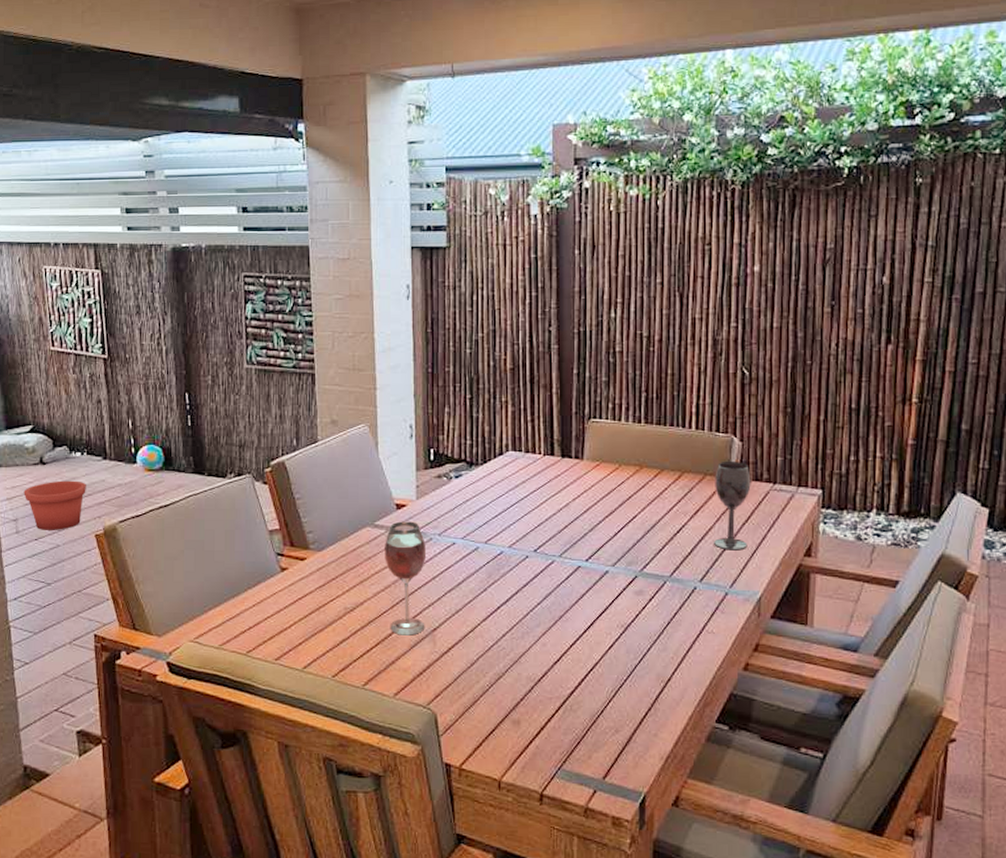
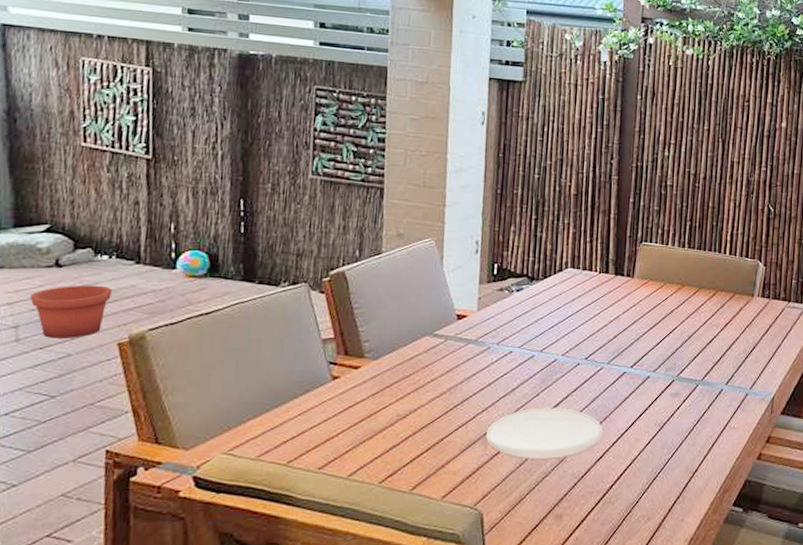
wineglass: present [385,521,427,636] -> none [442,331,484,440]
plate: none [435,604,558,661] -> present [486,407,603,460]
wine glass: present [714,461,751,551] -> none [739,282,771,358]

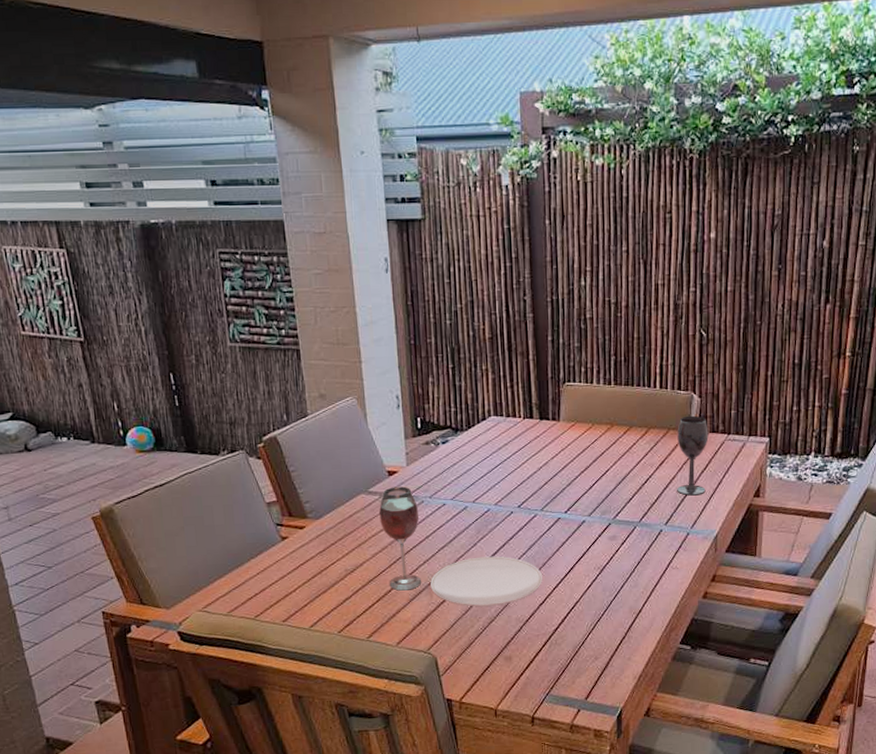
pot: present [30,285,112,338] -> none [11,465,78,516]
wineglass: none [442,331,484,440] -> present [379,486,422,591]
wine glass: none [739,282,771,358] -> present [677,415,709,496]

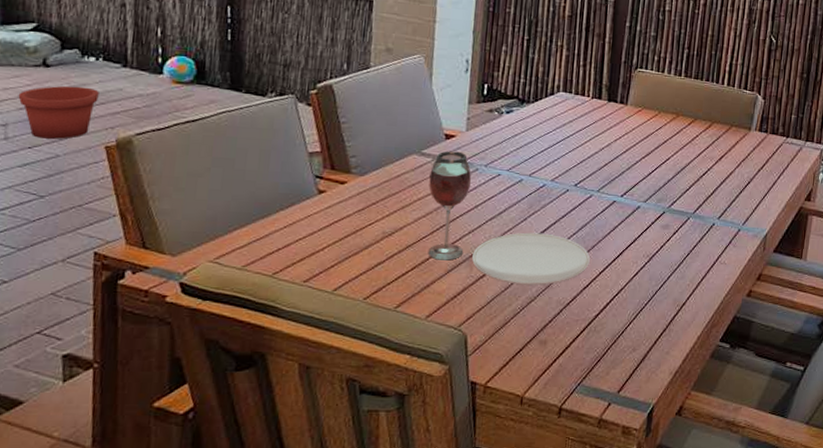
pot: none [11,465,78,516] -> present [18,85,99,139]
wine glass: present [677,415,709,496] -> none [733,115,769,193]

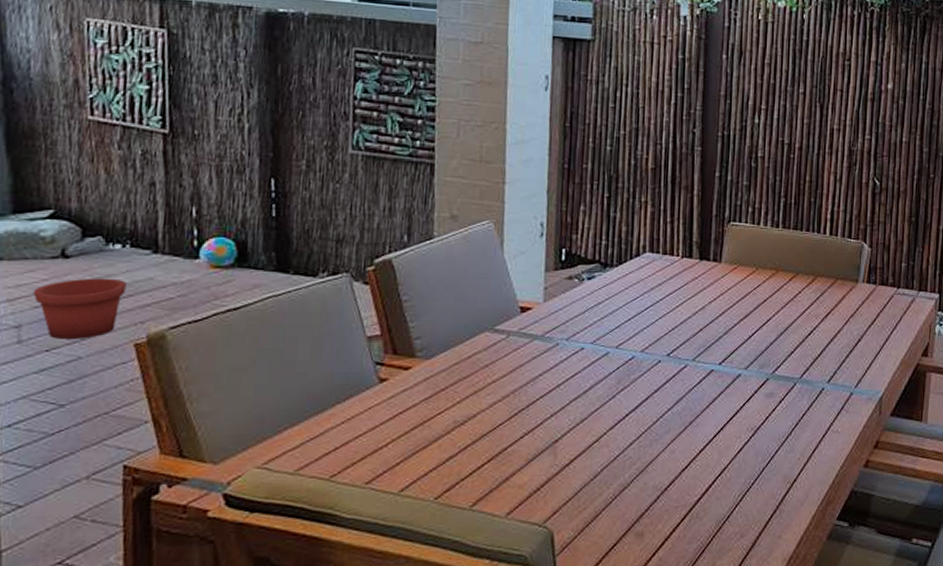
wineglass: present [428,151,472,261] -> none [504,325,552,449]
plate: present [472,232,590,286] -> none [556,411,688,471]

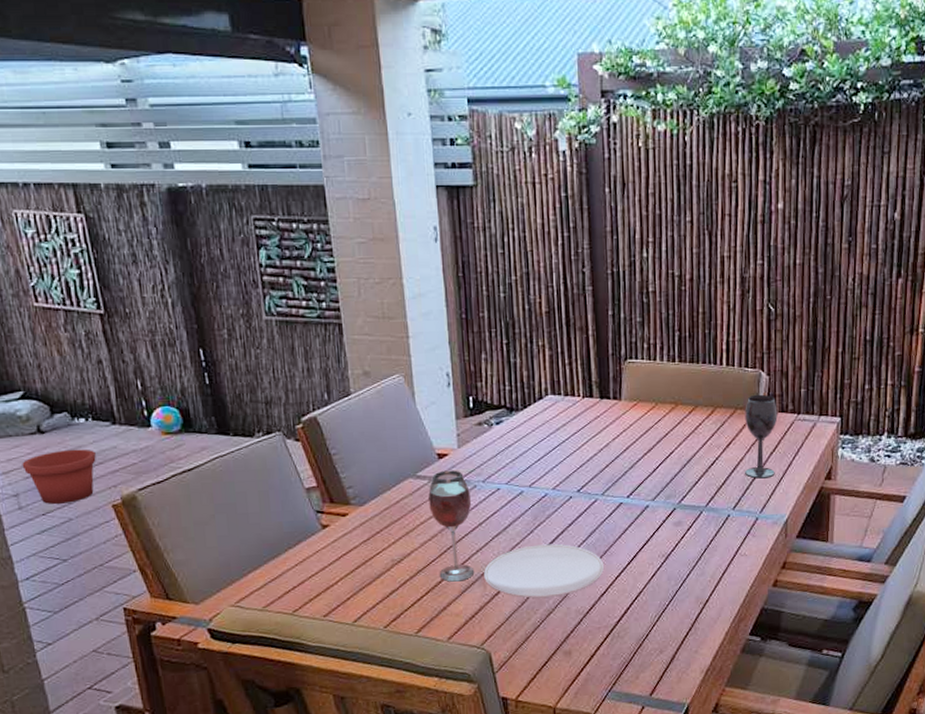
wineglass: none [504,325,552,449] -> present [428,470,475,582]
plate: none [556,411,688,471] -> present [484,544,604,599]
wine glass: none [842,265,878,352] -> present [745,394,778,479]

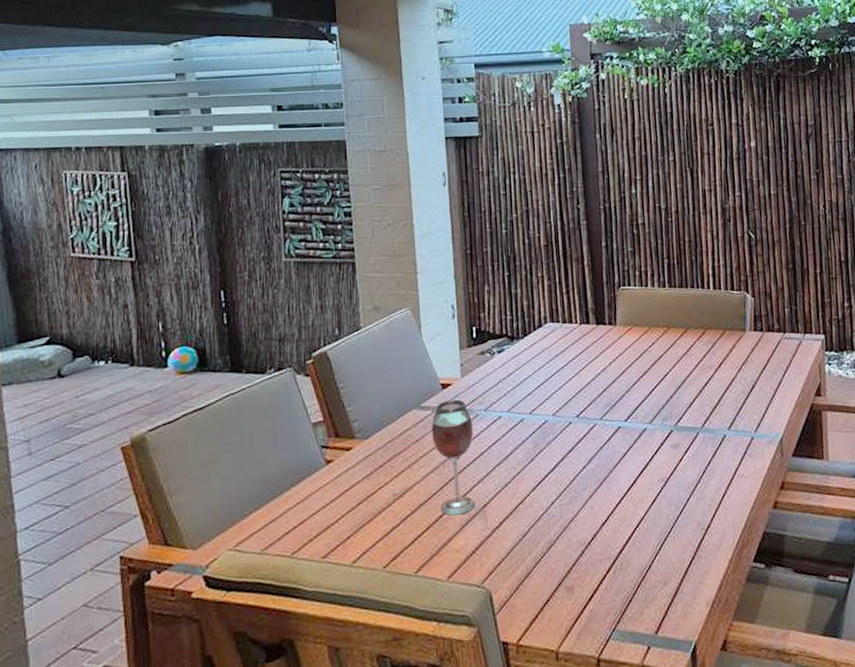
pot: present [22,449,96,504] -> none [38,391,111,449]
plate: present [484,544,604,599] -> none [485,471,604,531]
wine glass: present [745,394,778,479] -> none [733,315,767,398]

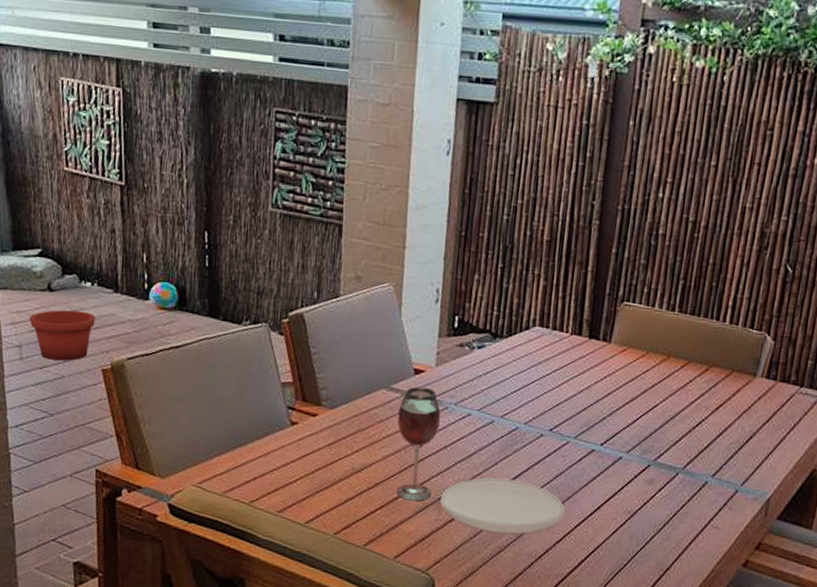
pot: none [38,391,111,449] -> present [29,310,95,361]
plate: none [485,471,604,531] -> present [440,477,565,535]

